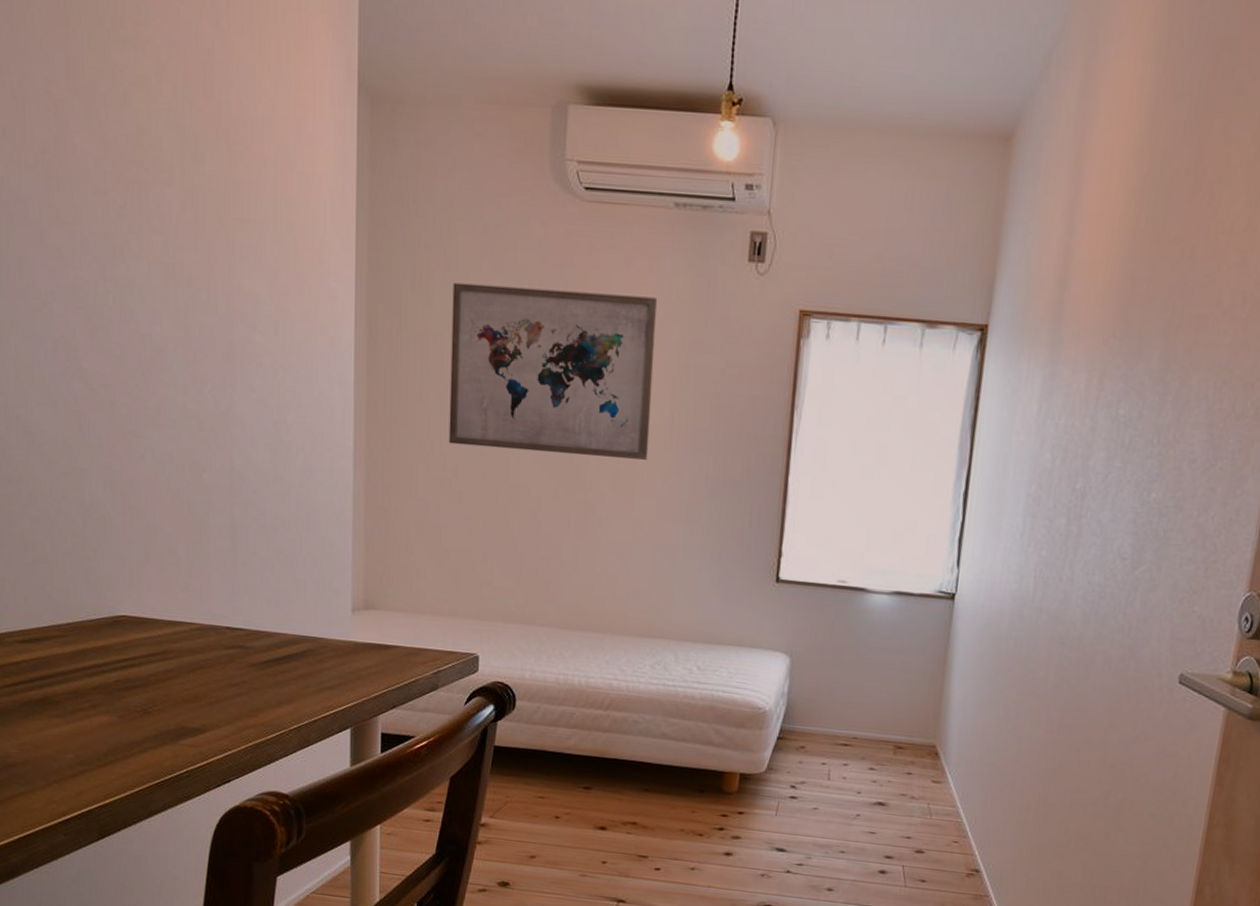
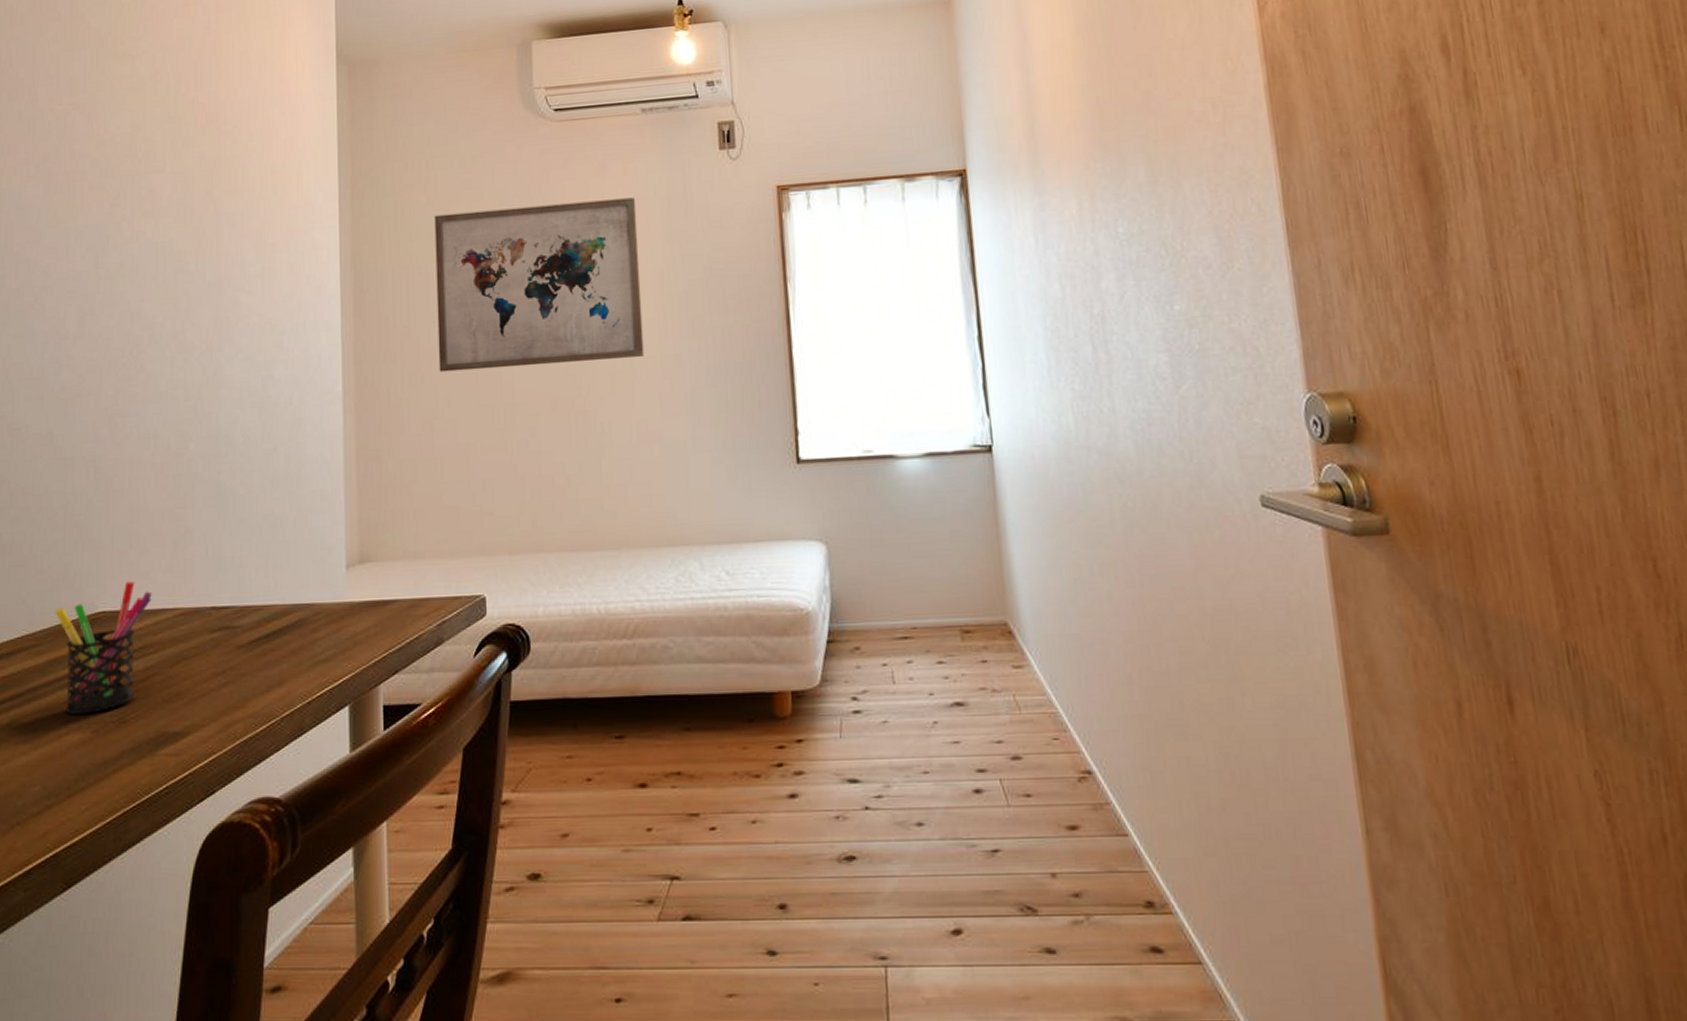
pen holder: none [79,592,171,702] -> present [55,581,153,714]

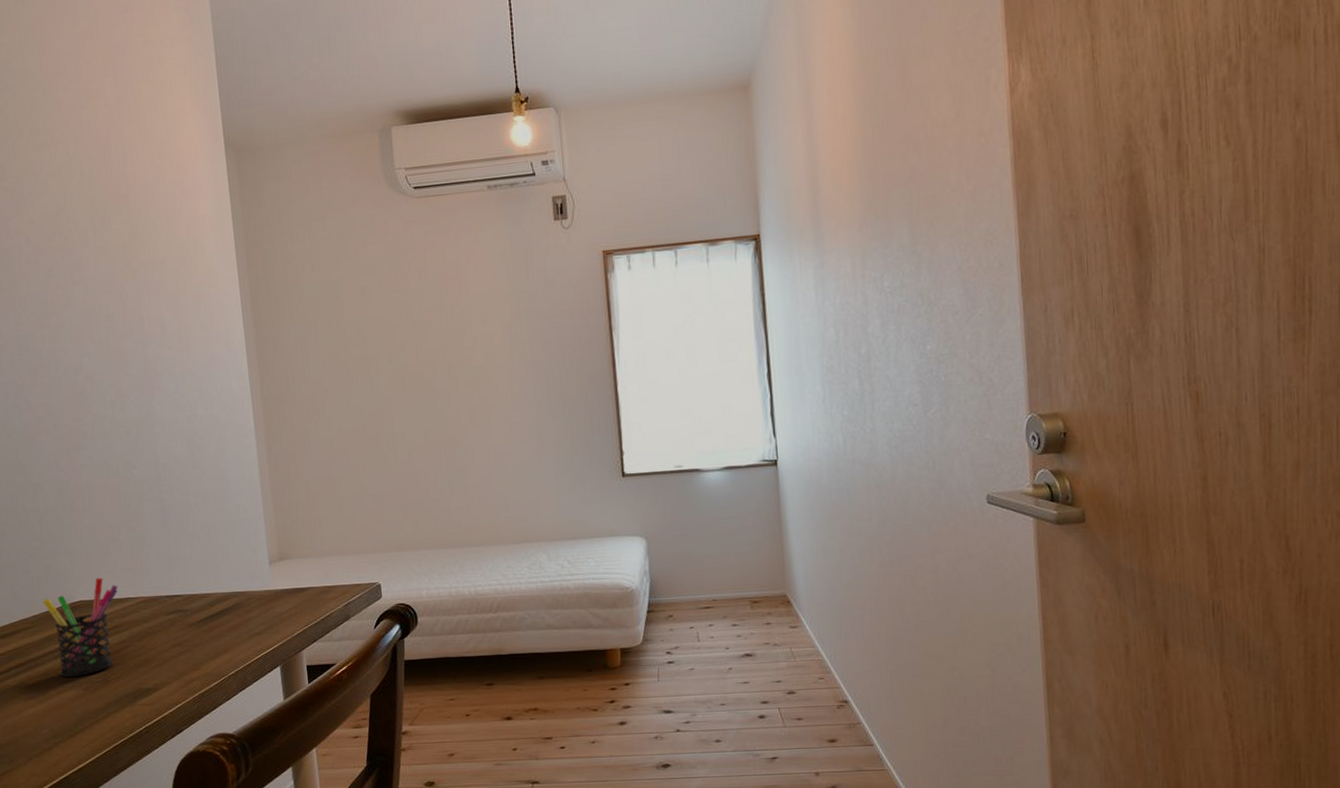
wall art: present [434,197,645,373] -> none [318,262,498,410]

